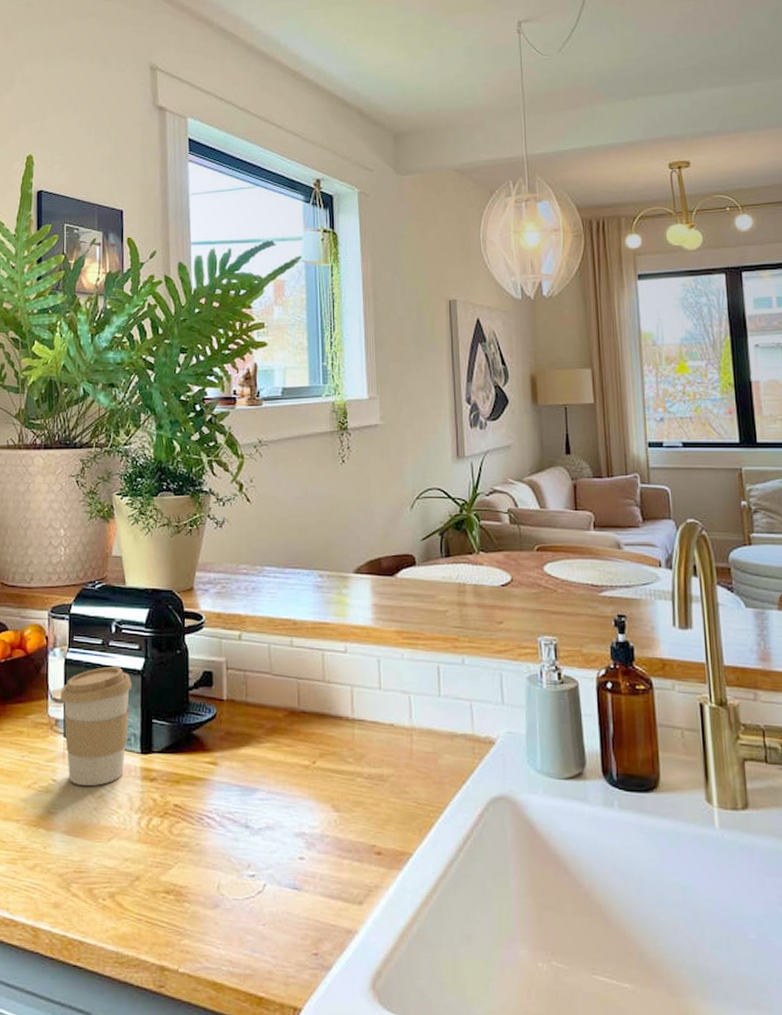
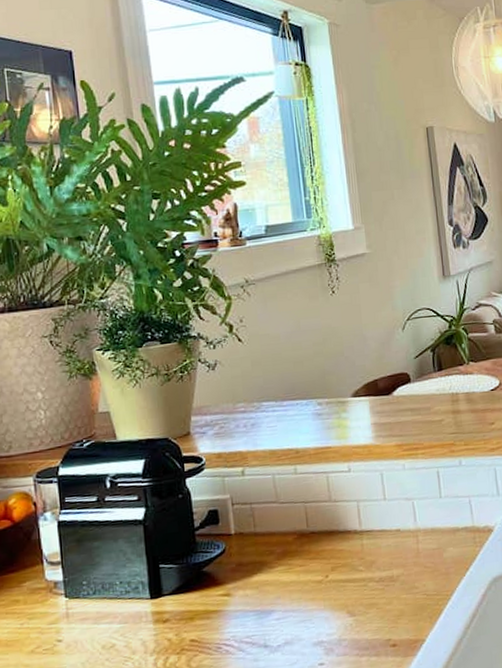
coffee cup: present [60,667,133,786] -> none [56,520,135,641]

